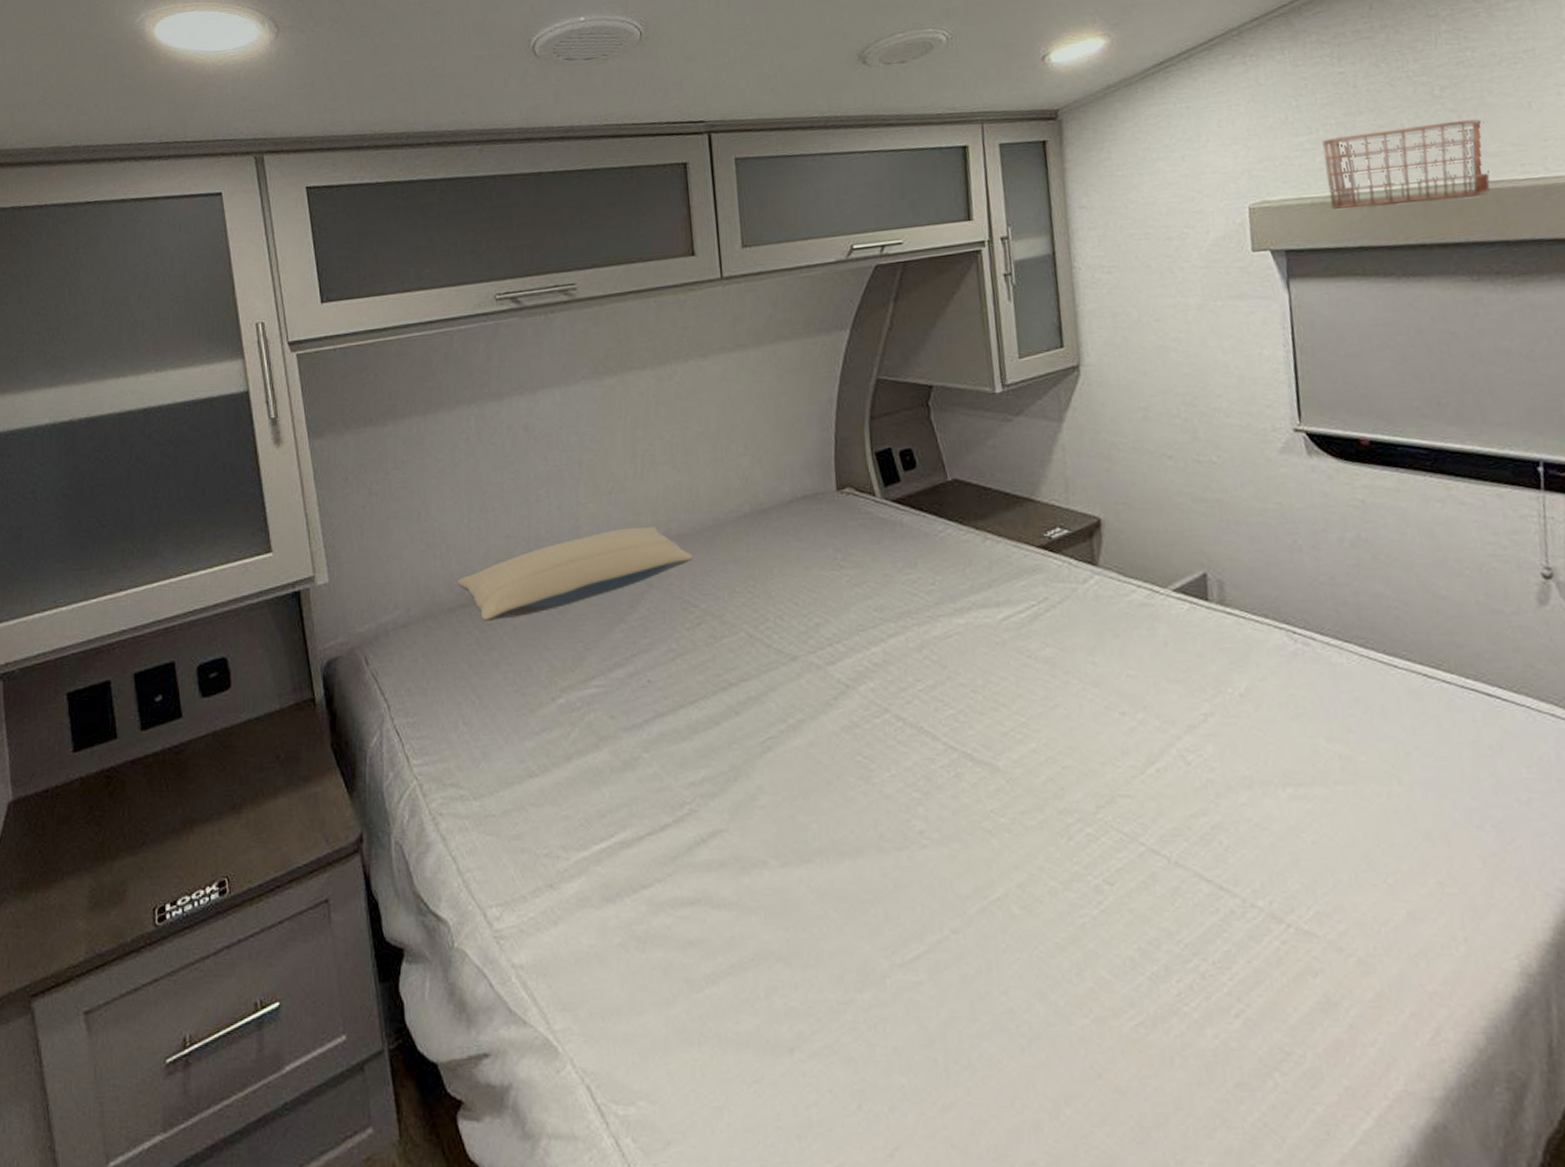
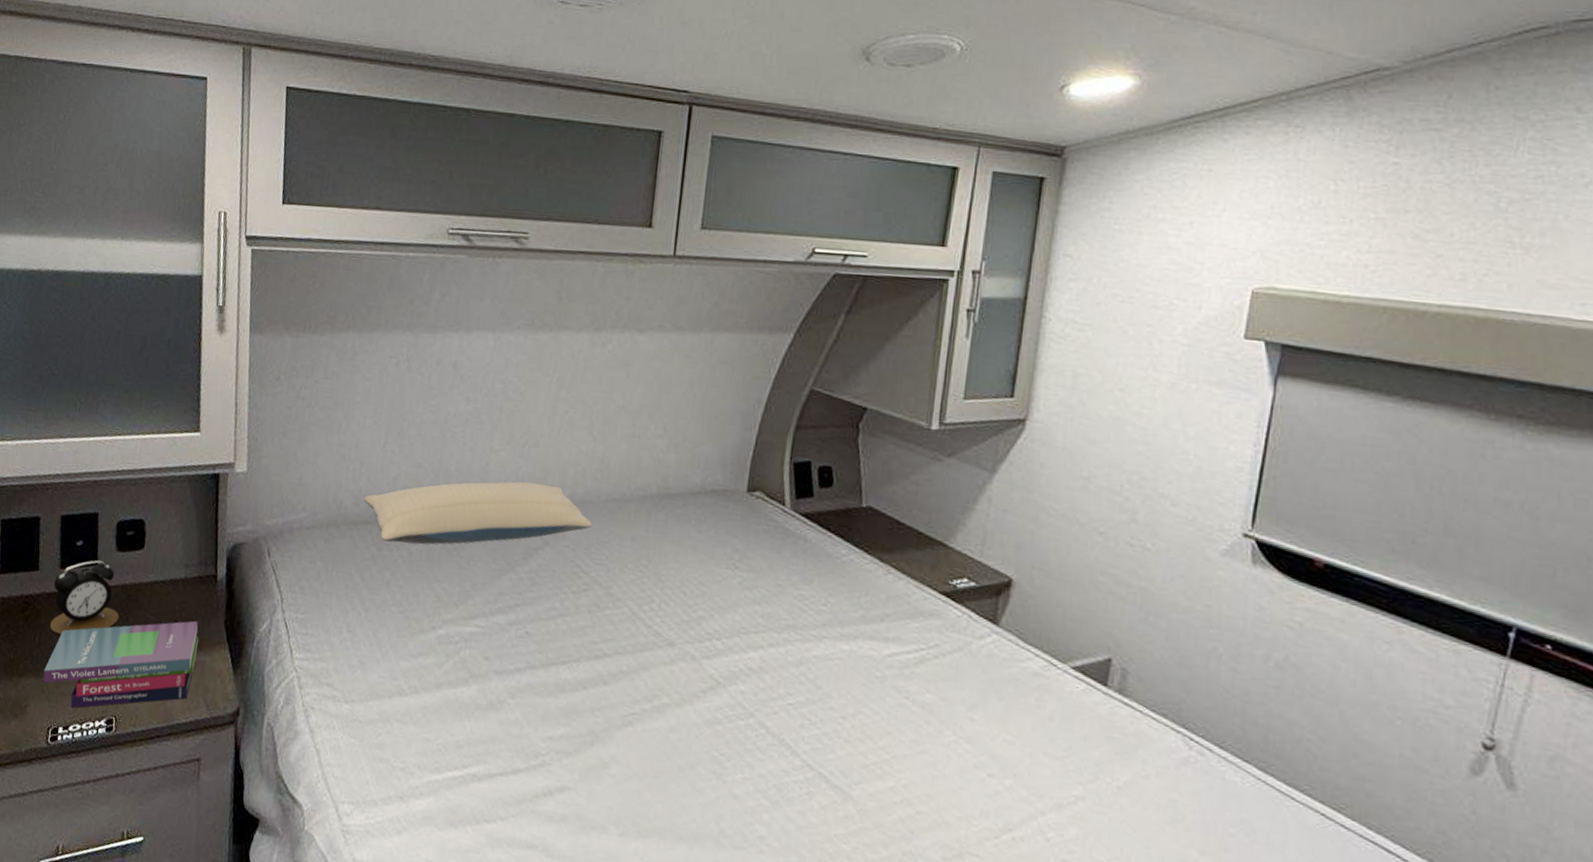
alarm clock: none [137,712,215,803] -> present [50,560,119,635]
books: none [139,751,307,879] -> present [43,620,199,708]
basket: present [1322,120,1490,209] -> none [1346,233,1550,328]

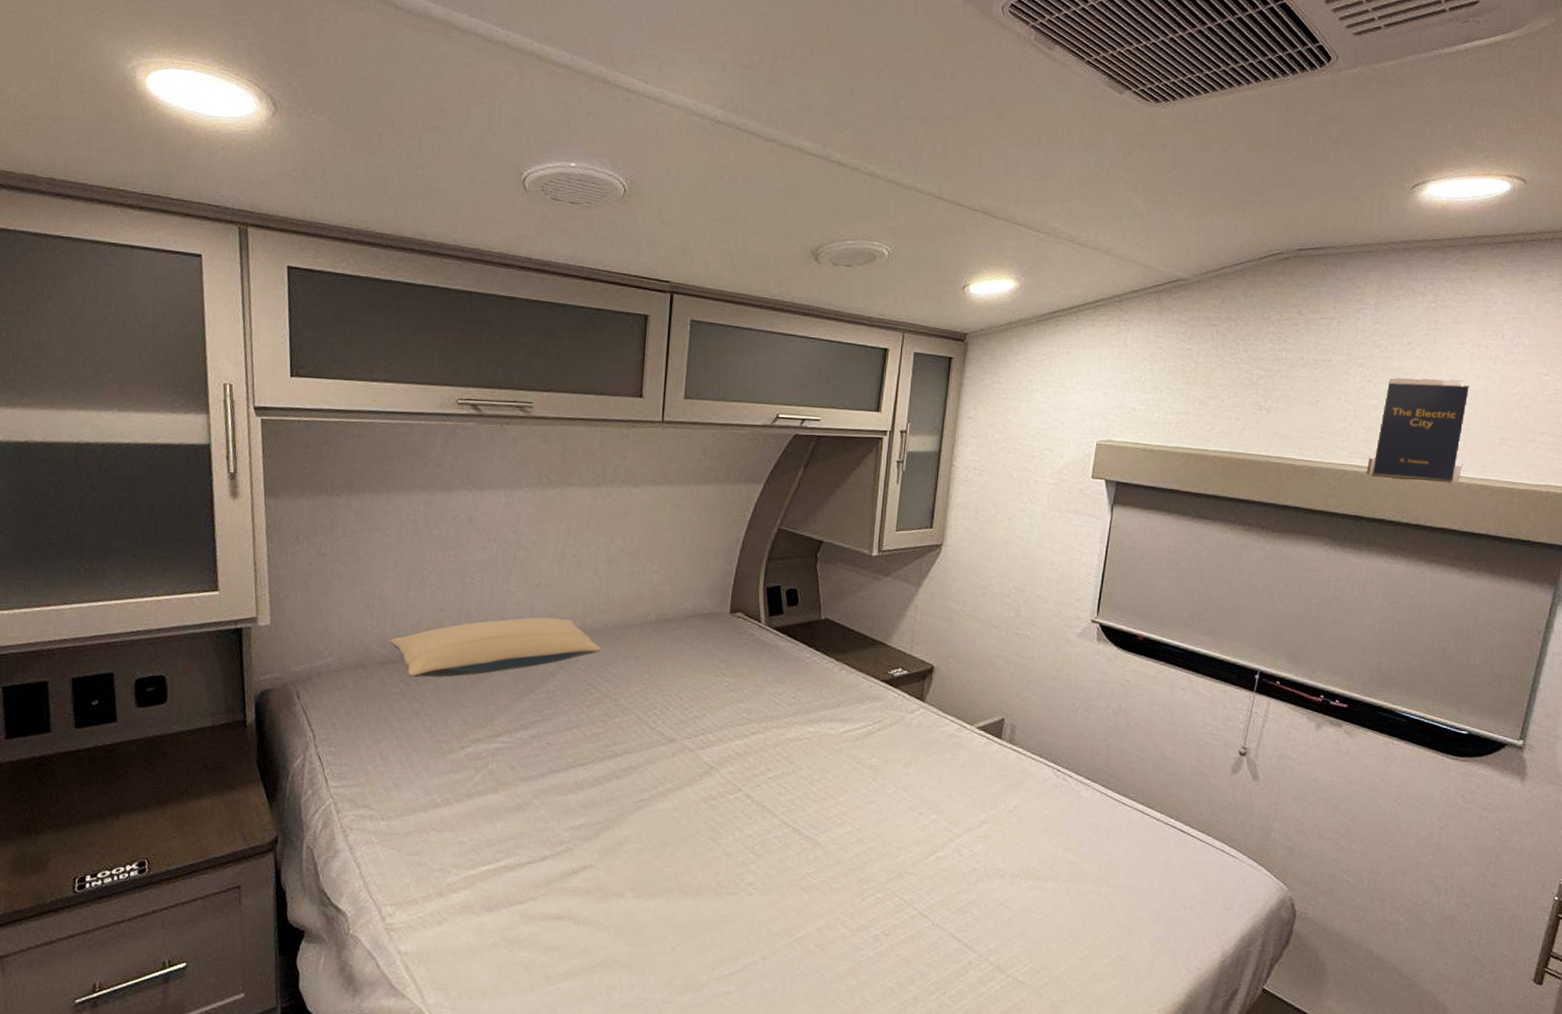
books: present [43,620,199,708] -> none [64,763,231,856]
alarm clock: present [50,560,119,635] -> none [68,717,145,790]

